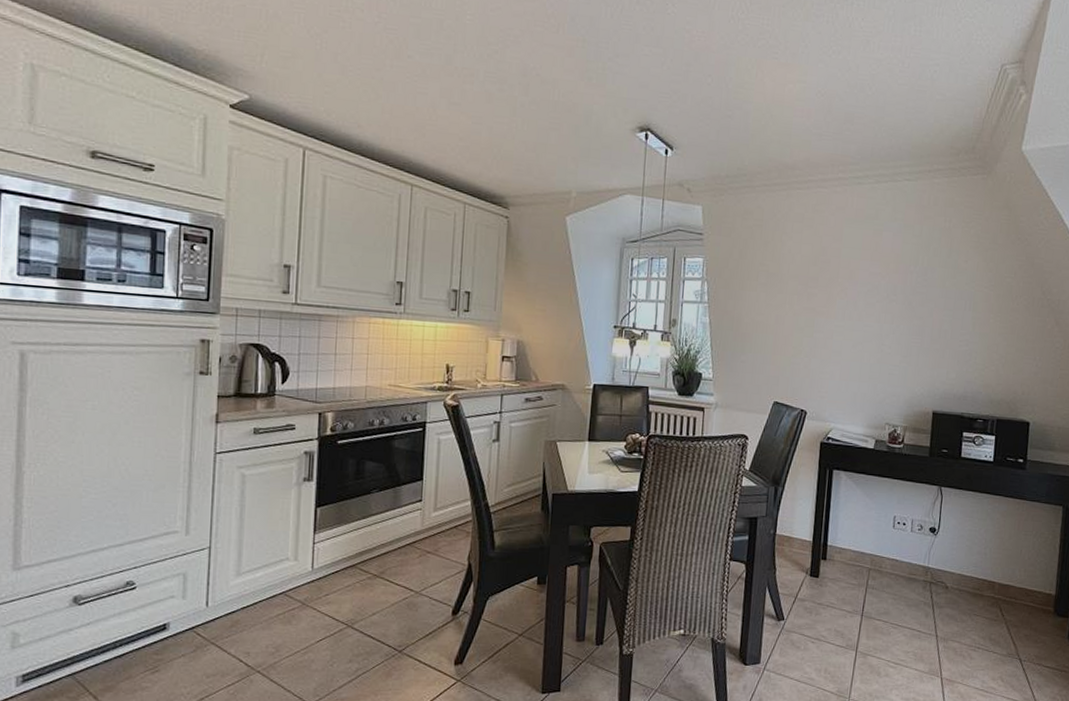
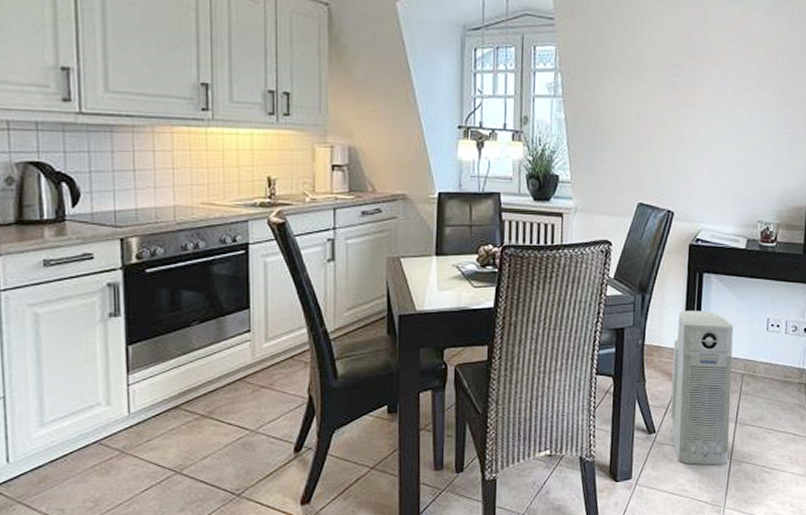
air purifier: none [798,504,862,656] -> present [670,310,734,465]

